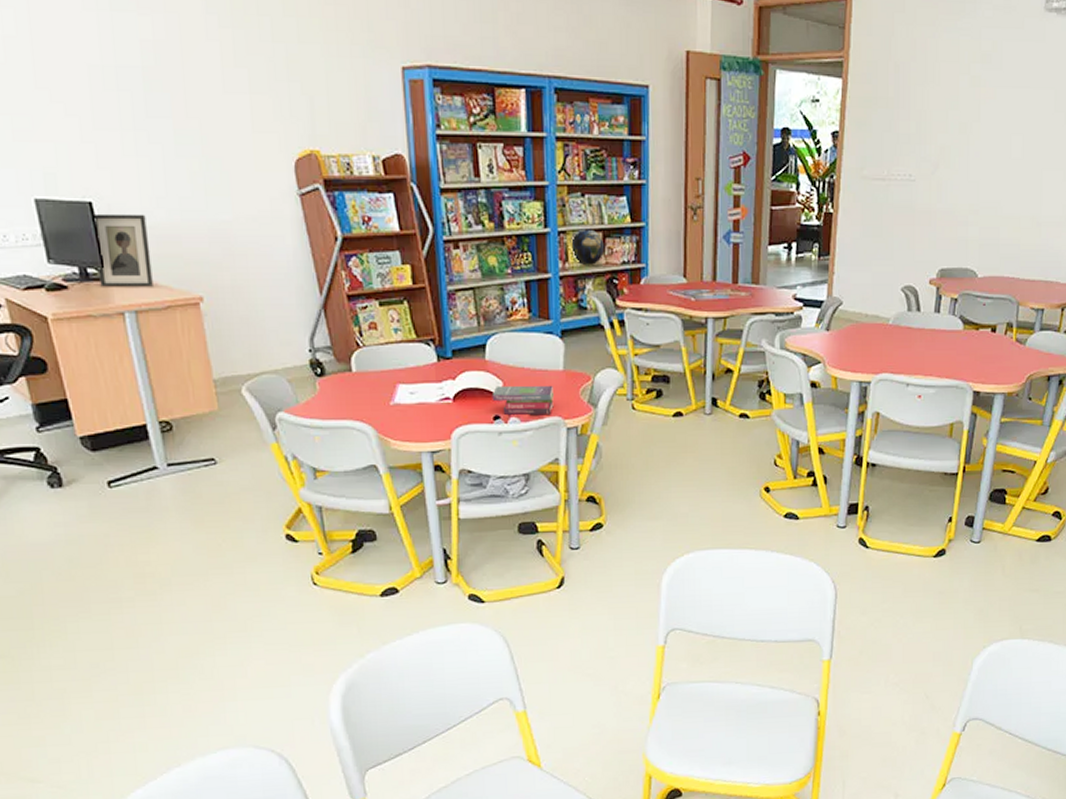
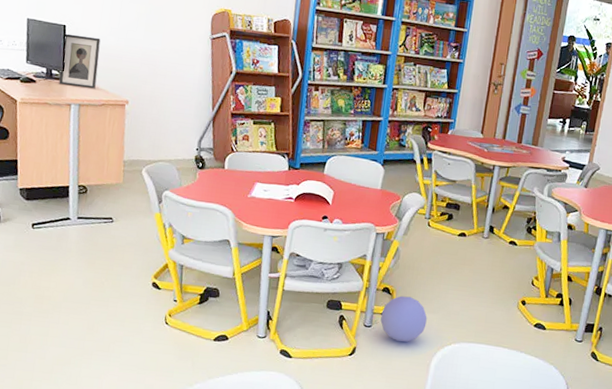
books: present [492,385,555,416] -> none [323,194,371,222]
globe: present [570,229,605,266] -> none [399,88,426,116]
ball: none [589,503,649,562] -> present [380,295,427,342]

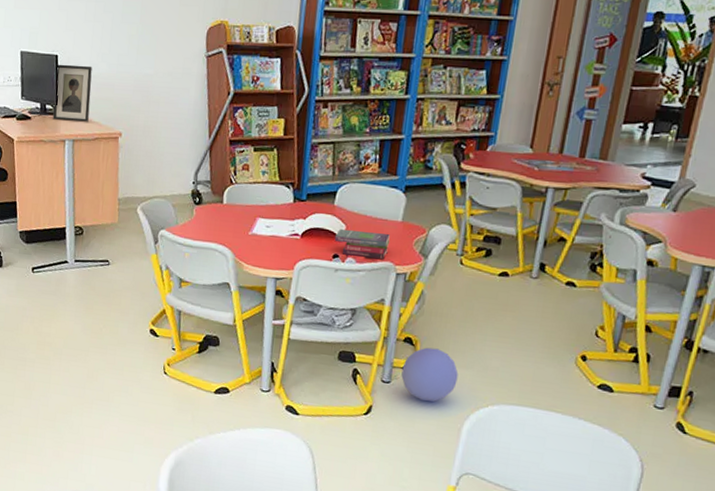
books: none [323,194,371,222] -> present [334,228,390,260]

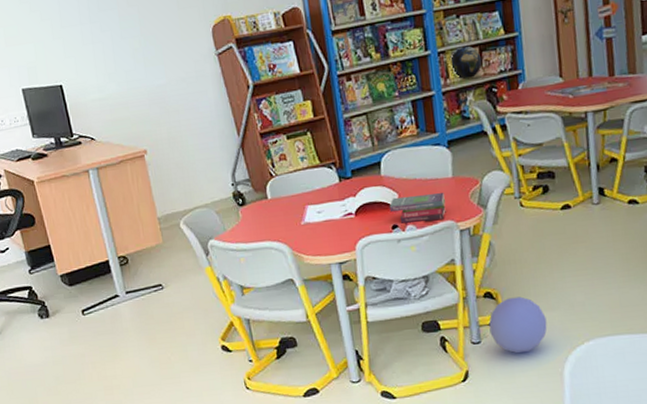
picture frame: present [53,64,92,122] -> none [62,88,109,152]
globe: none [425,97,459,131] -> present [449,45,483,80]

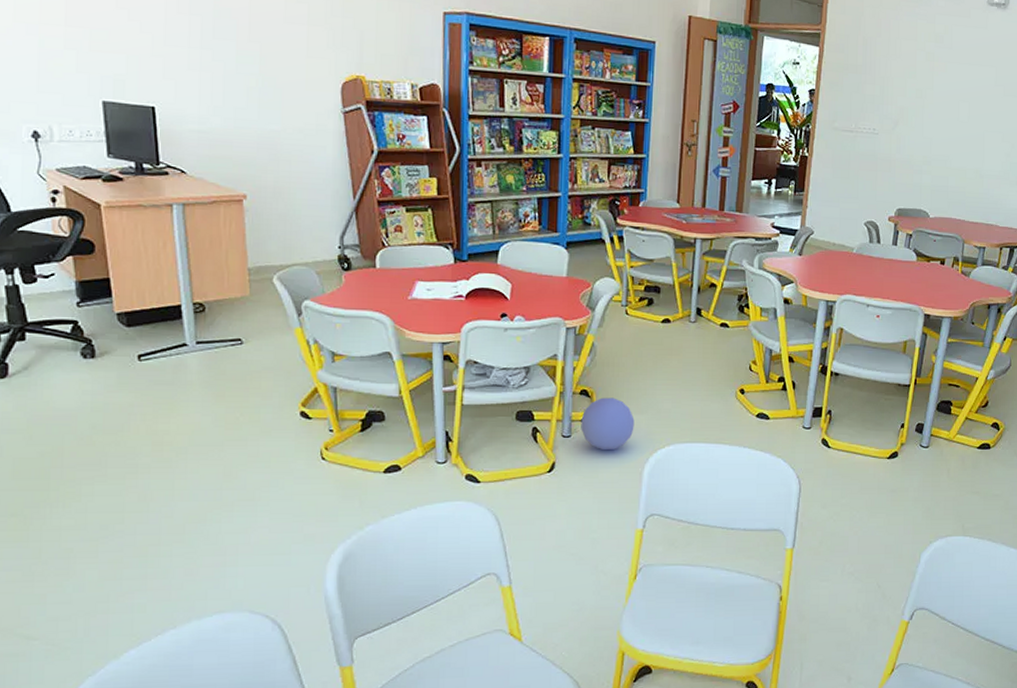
books: present [389,193,446,224] -> none [501,287,557,316]
globe: present [449,45,483,80] -> none [579,156,610,189]

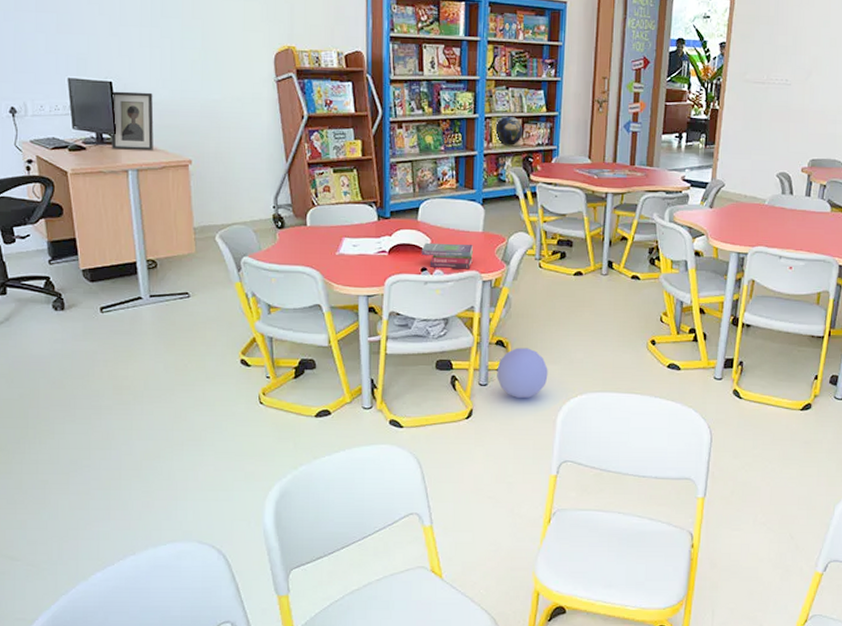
picture frame: none [152,117,203,183] -> present [110,91,154,151]
books: none [501,287,557,316] -> present [421,242,474,269]
globe: none [579,156,610,189] -> present [494,116,524,147]

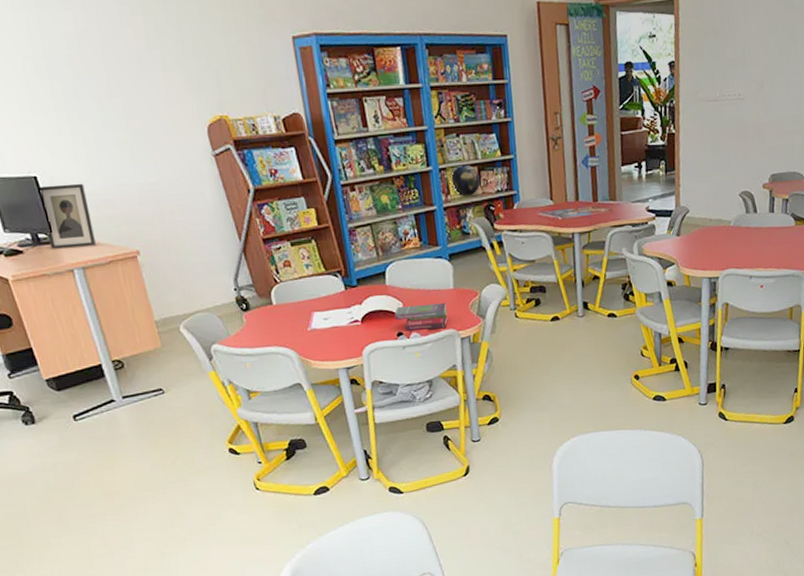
ball: present [497,348,548,399] -> none [487,399,539,450]

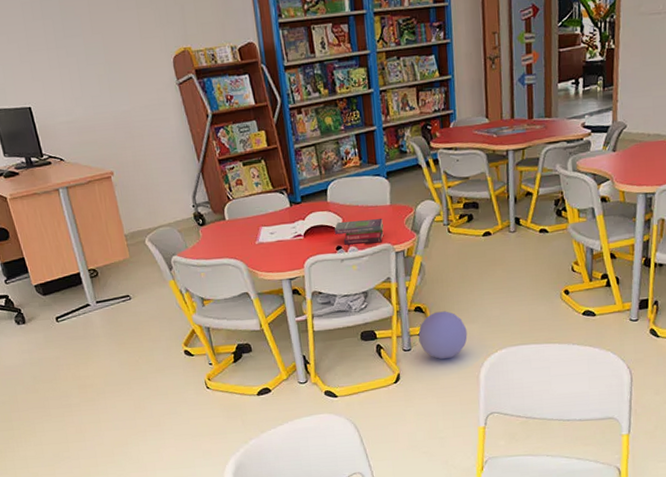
picture frame: present [37,183,96,249] -> none [31,112,78,171]
globe: present [450,164,481,197] -> none [390,86,419,117]
ball: none [487,399,539,450] -> present [418,311,468,360]

